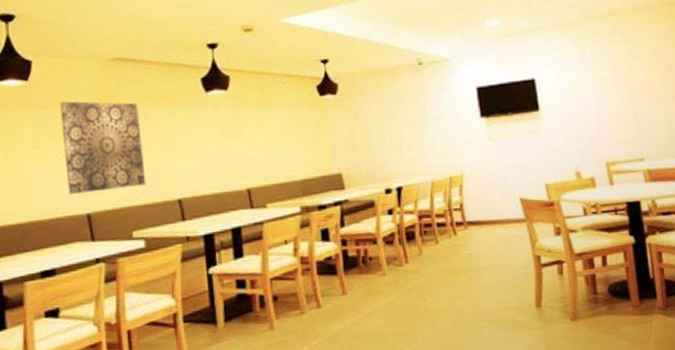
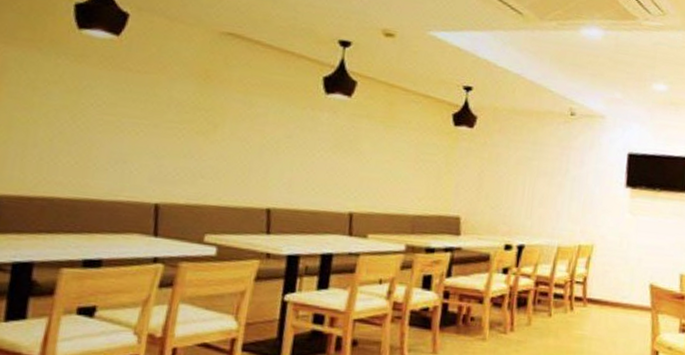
wall art: present [59,101,146,194] -> none [138,68,244,185]

